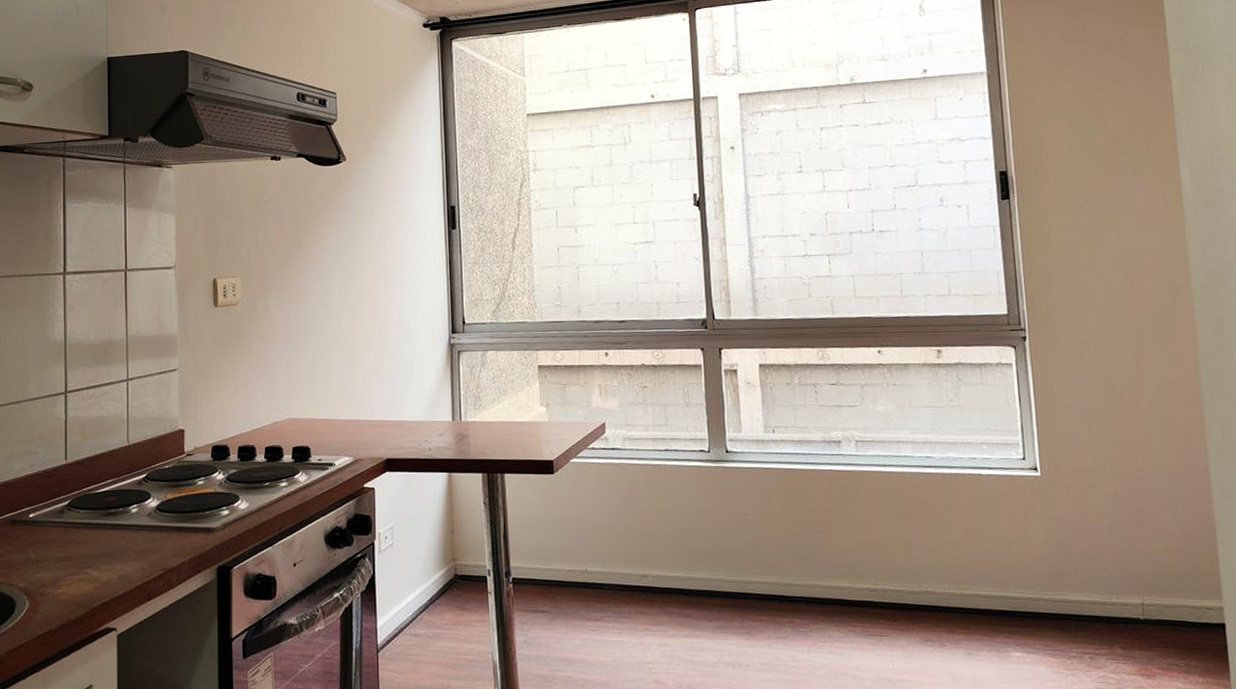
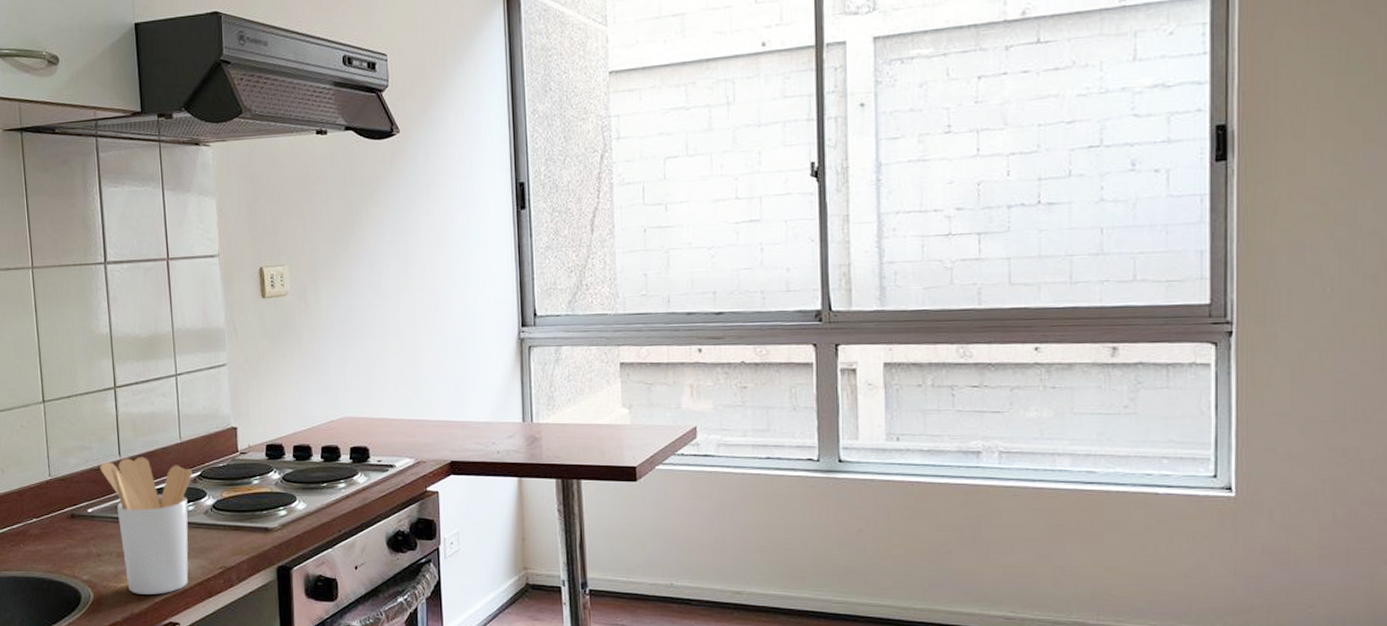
utensil holder: none [45,460,138,600] -> present [100,457,192,594]

